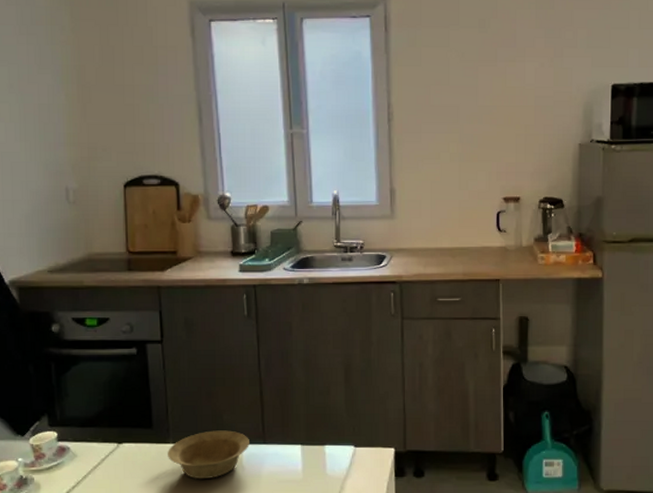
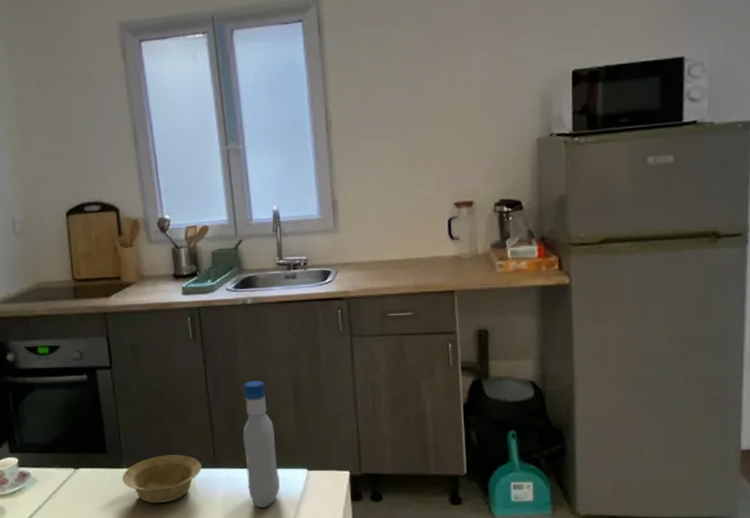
bottle: none [292,359,326,483] -> present [242,380,280,507]

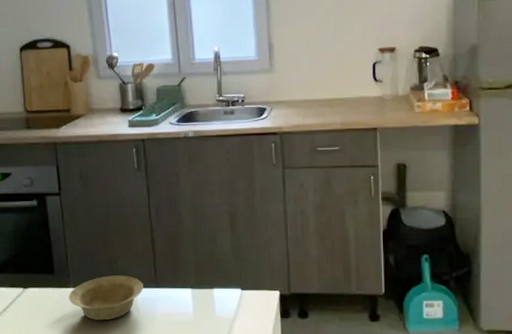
bottle: present [242,380,280,507] -> none [182,207,215,324]

